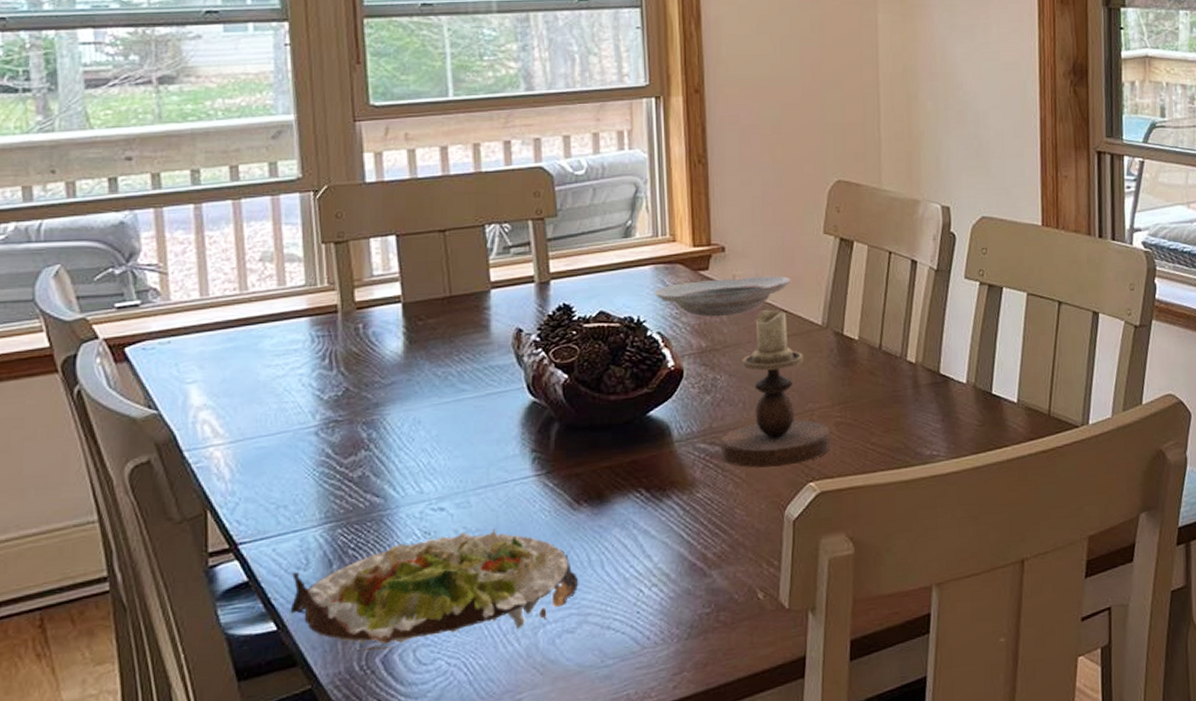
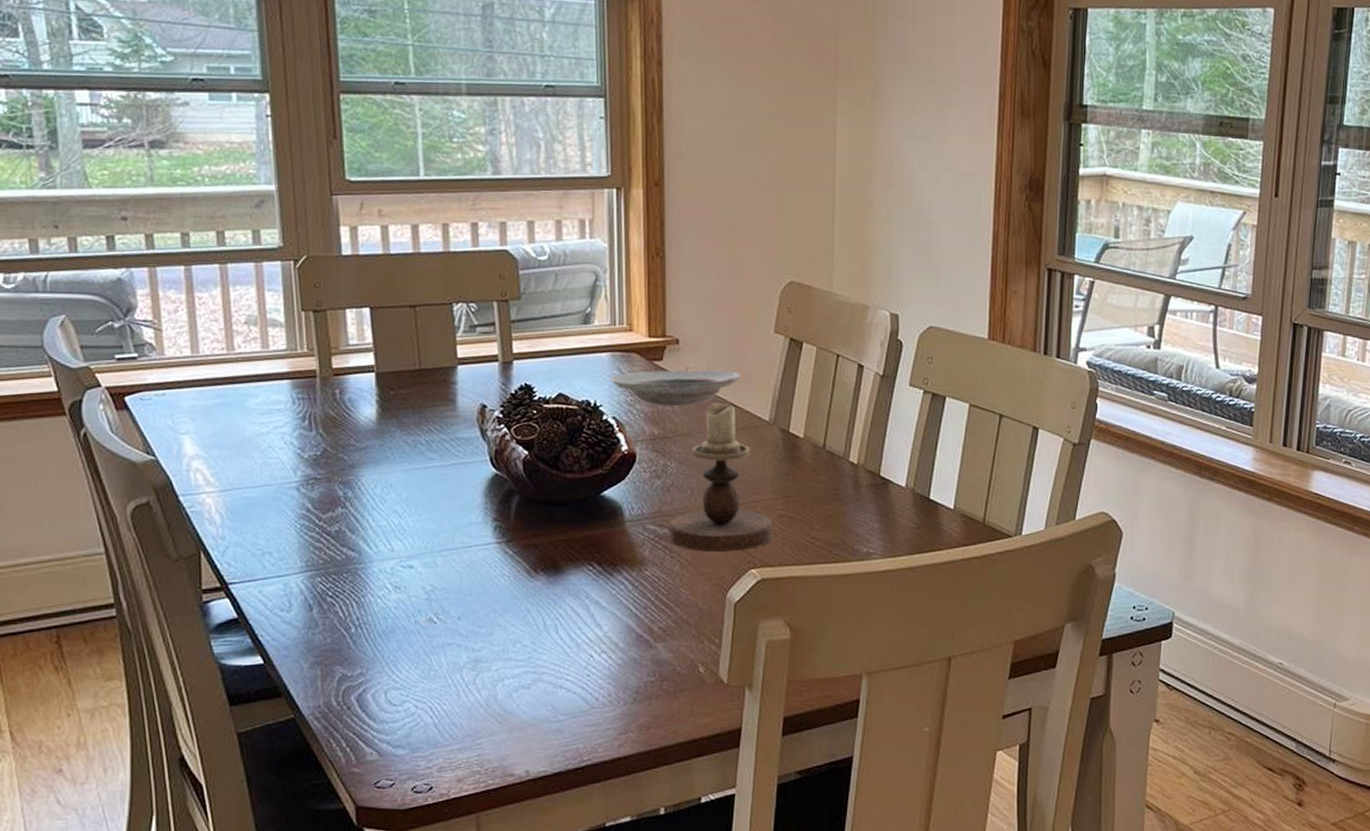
salad plate: present [290,528,578,651] -> none [275,588,534,690]

